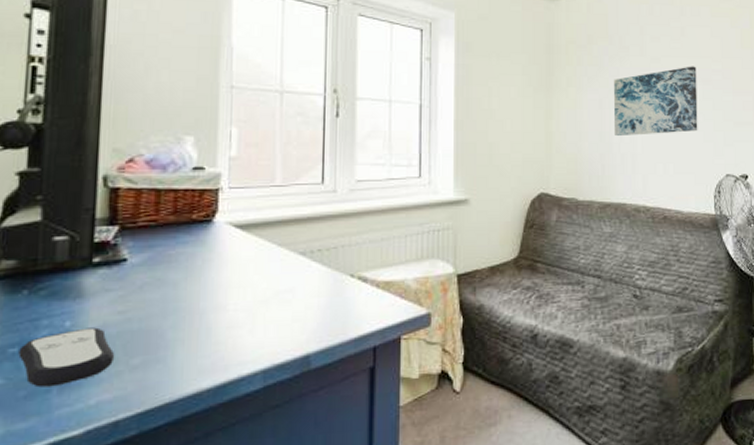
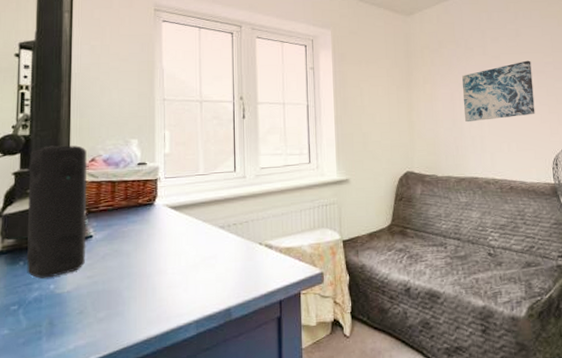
remote control: present [18,327,114,388] -> none [18,289,85,336]
speaker: none [32,139,123,313] -> present [26,145,87,279]

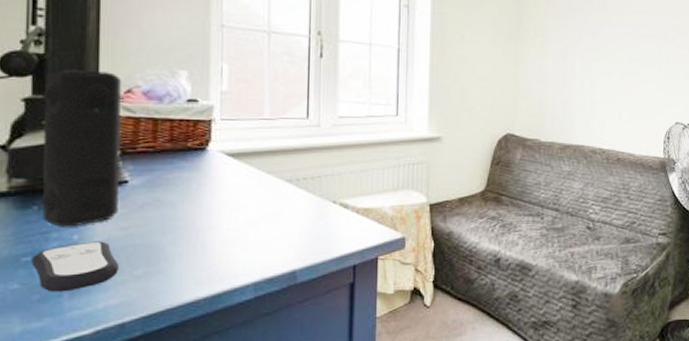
remote control: none [18,289,85,336] -> present [31,241,118,292]
wall art: present [462,60,535,122] -> none [575,21,654,85]

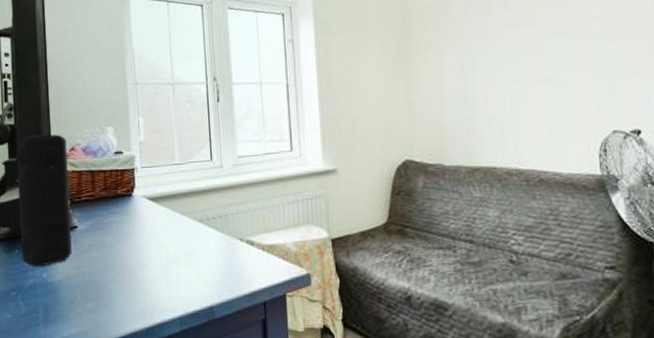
remote control: present [31,241,118,292] -> none [17,278,76,322]

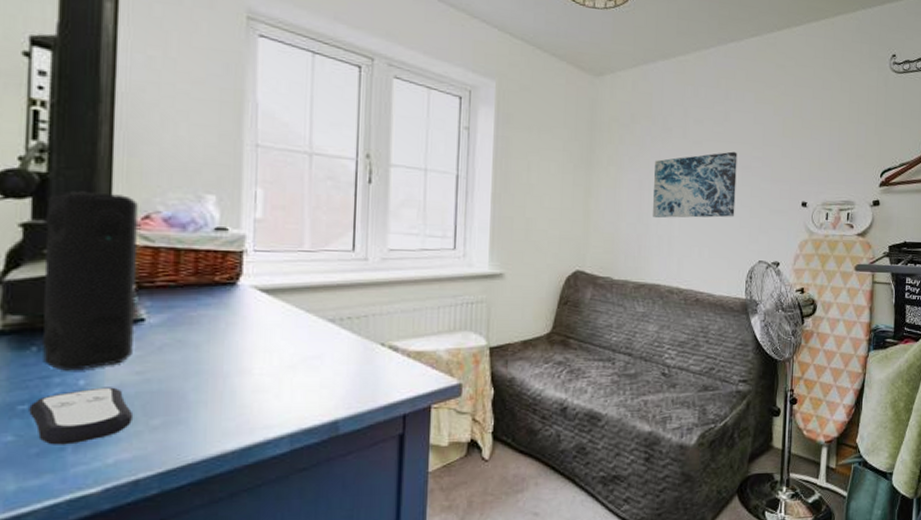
remote control: none [17,278,76,322] -> present [29,387,132,445]
wall art: none [475,15,576,99] -> present [652,151,737,219]

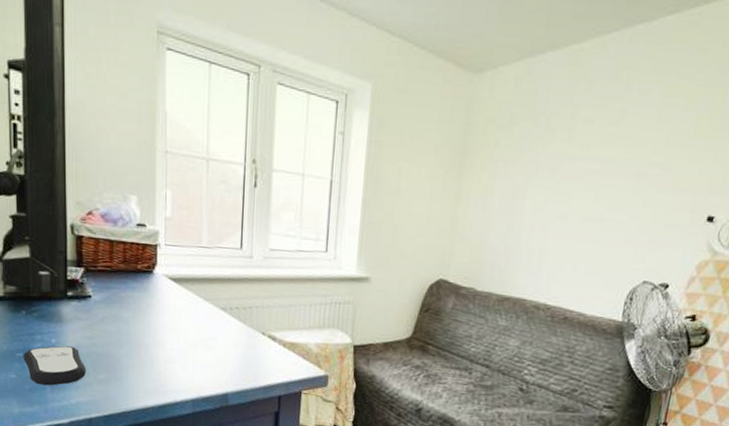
speaker: present [41,190,138,371] -> none [25,190,85,332]
wall art: present [652,151,737,219] -> none [524,156,632,231]

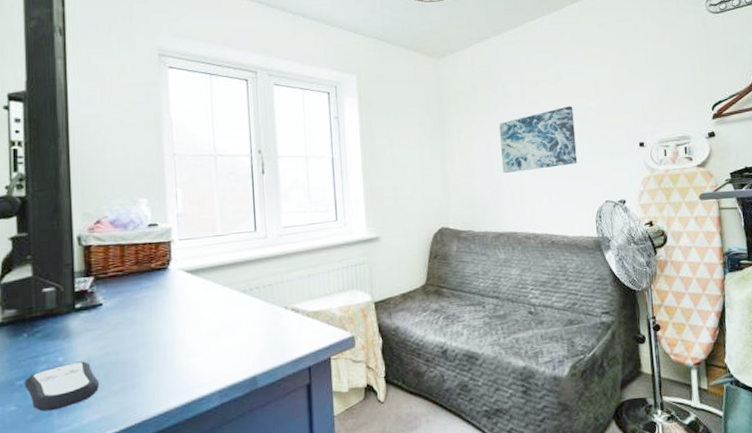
wall art: none [524,156,632,231] -> present [499,106,578,174]

